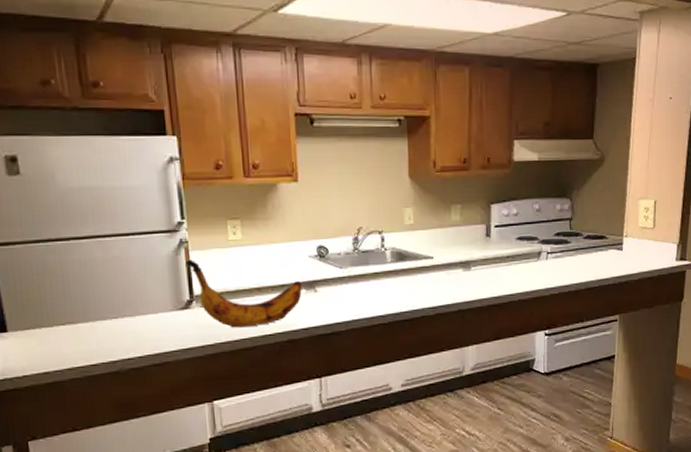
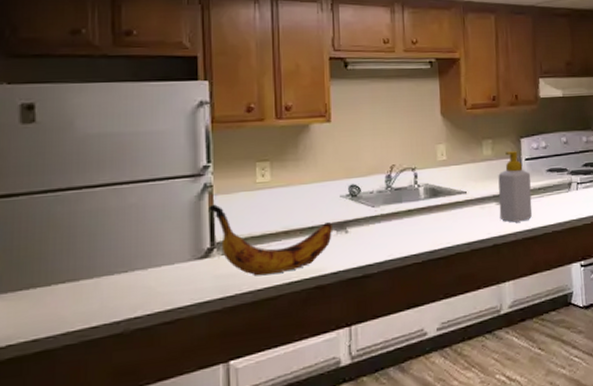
soap bottle: none [465,217,500,289] -> present [498,151,532,223]

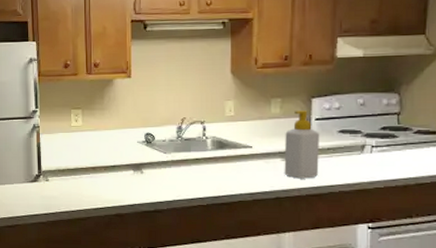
banana: present [208,204,333,276] -> none [37,141,131,200]

